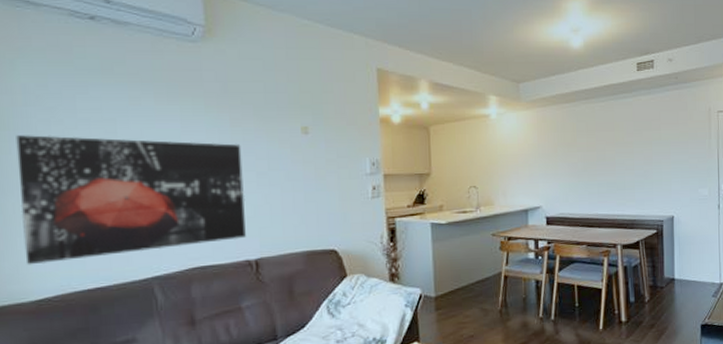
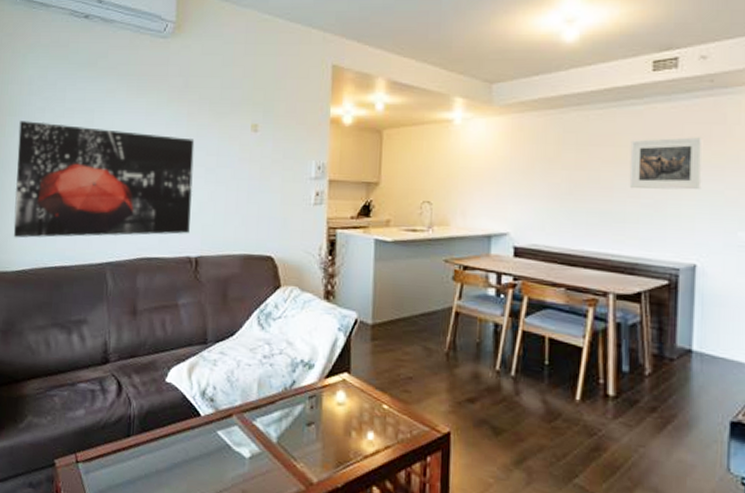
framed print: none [625,121,674,163] -> present [629,137,703,190]

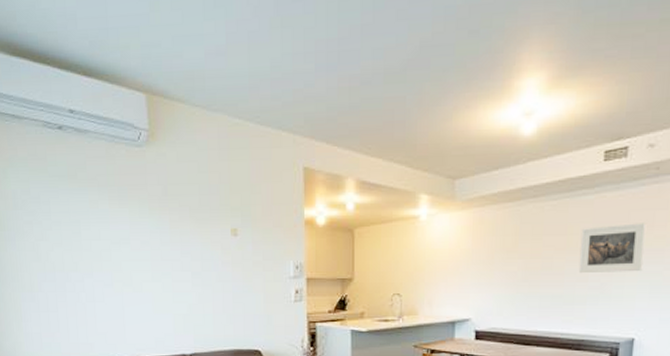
wall art: present [13,121,195,238] -> none [9,235,182,345]

